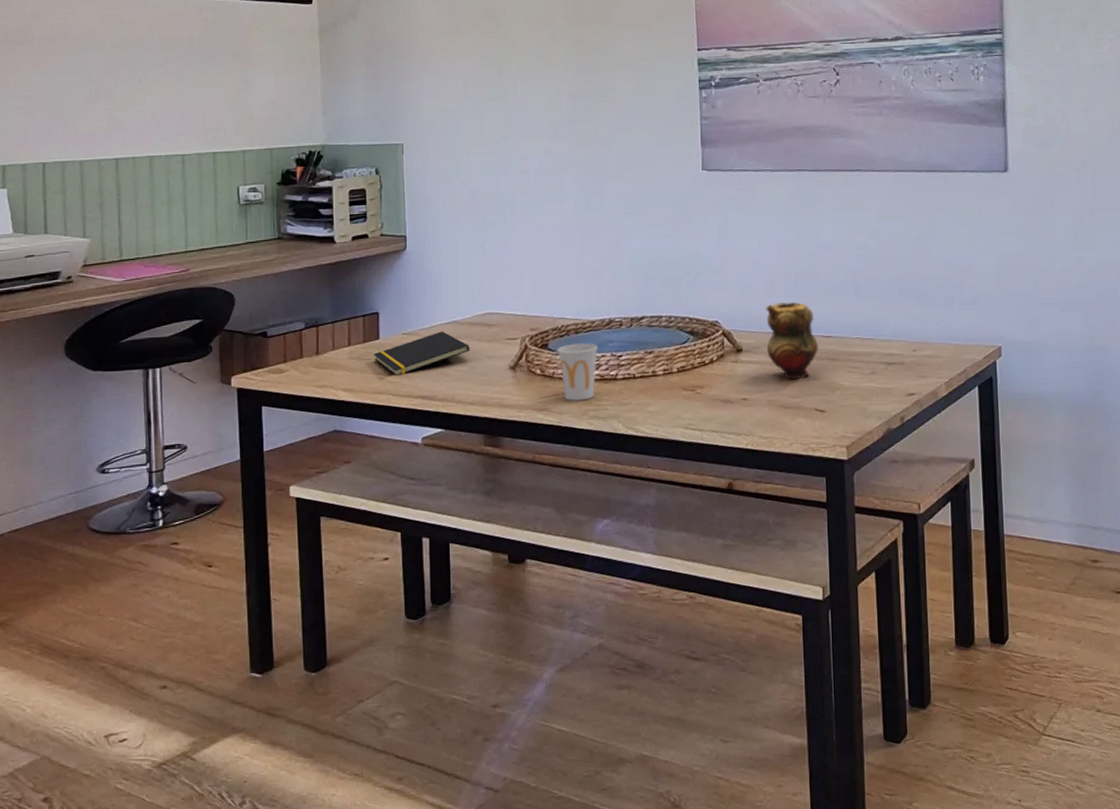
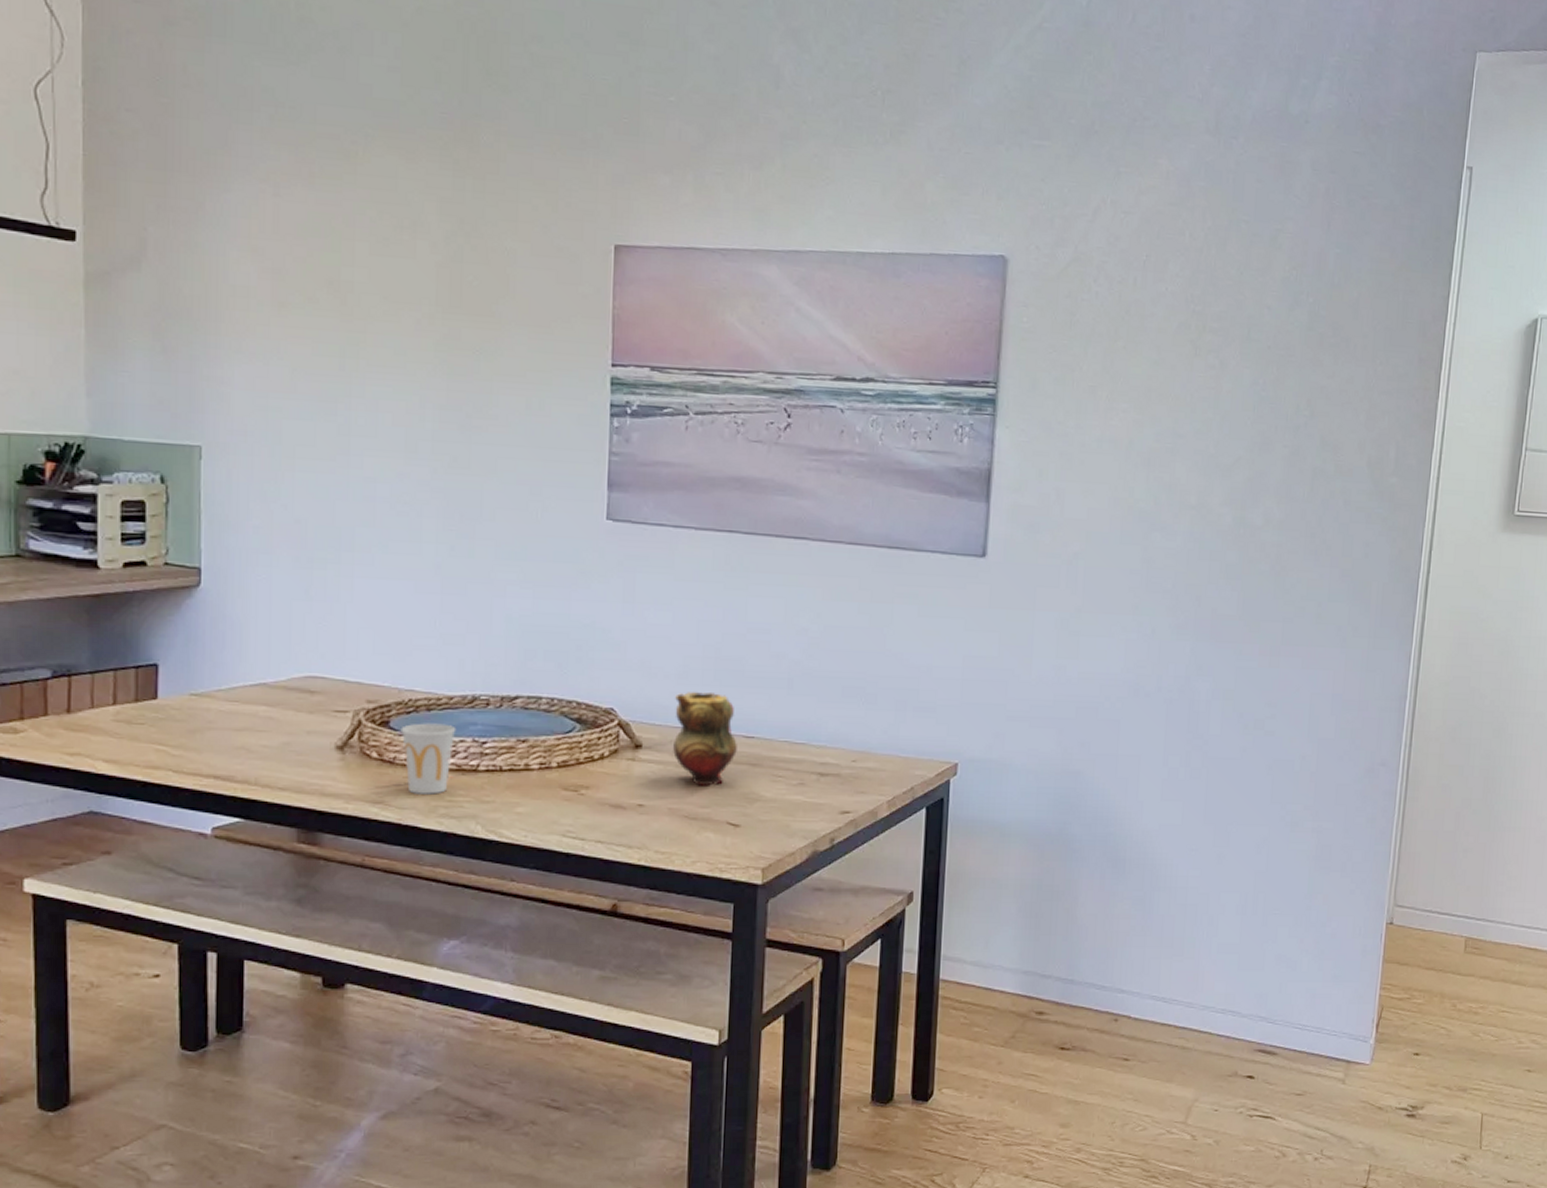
notepad: present [373,331,470,375] -> none [148,695,283,747]

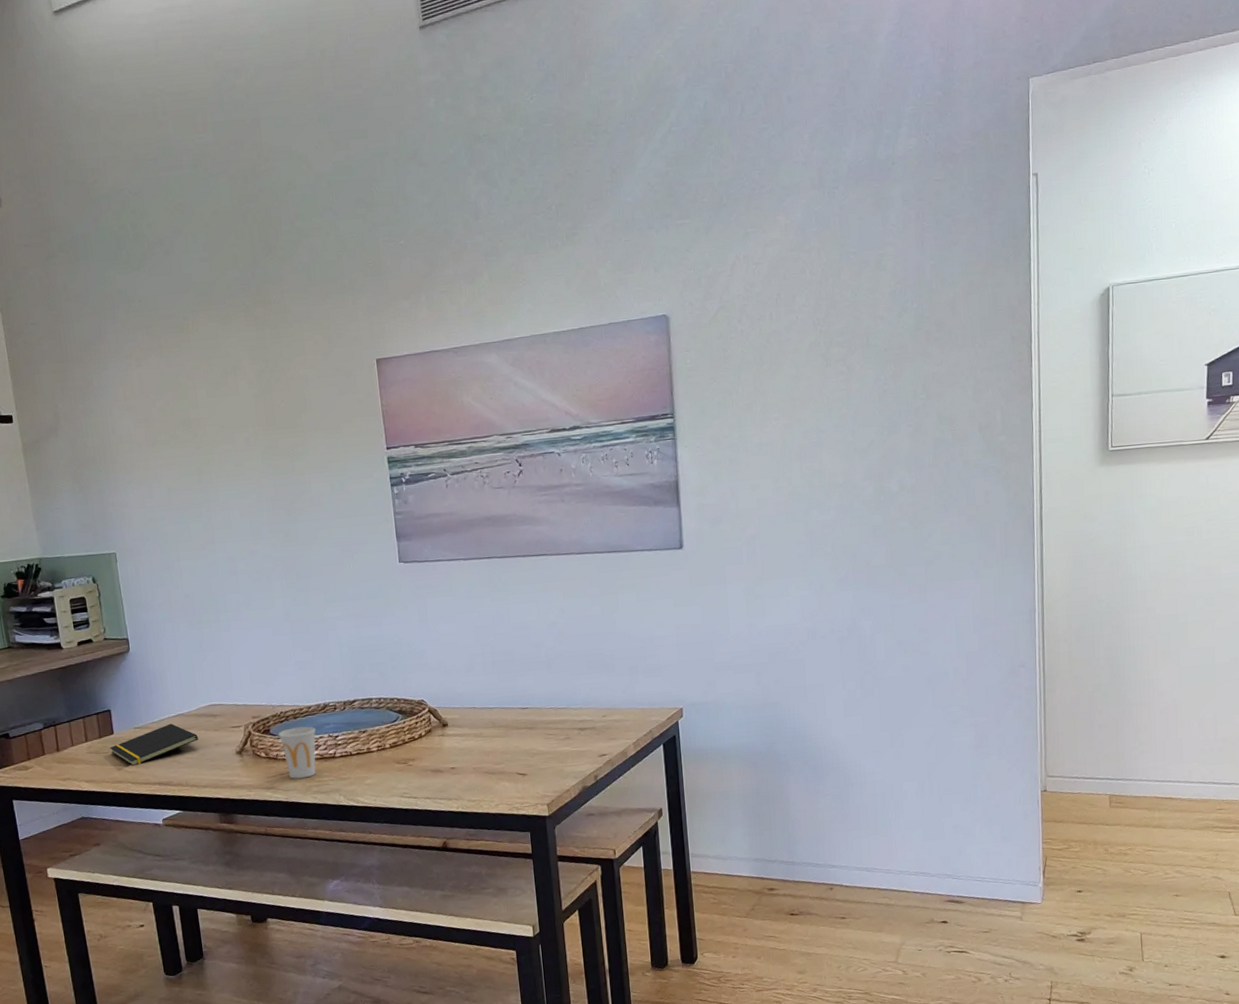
notepad: none [148,695,283,747] -> present [110,723,198,766]
teapot: present [673,692,737,786] -> none [467,679,517,749]

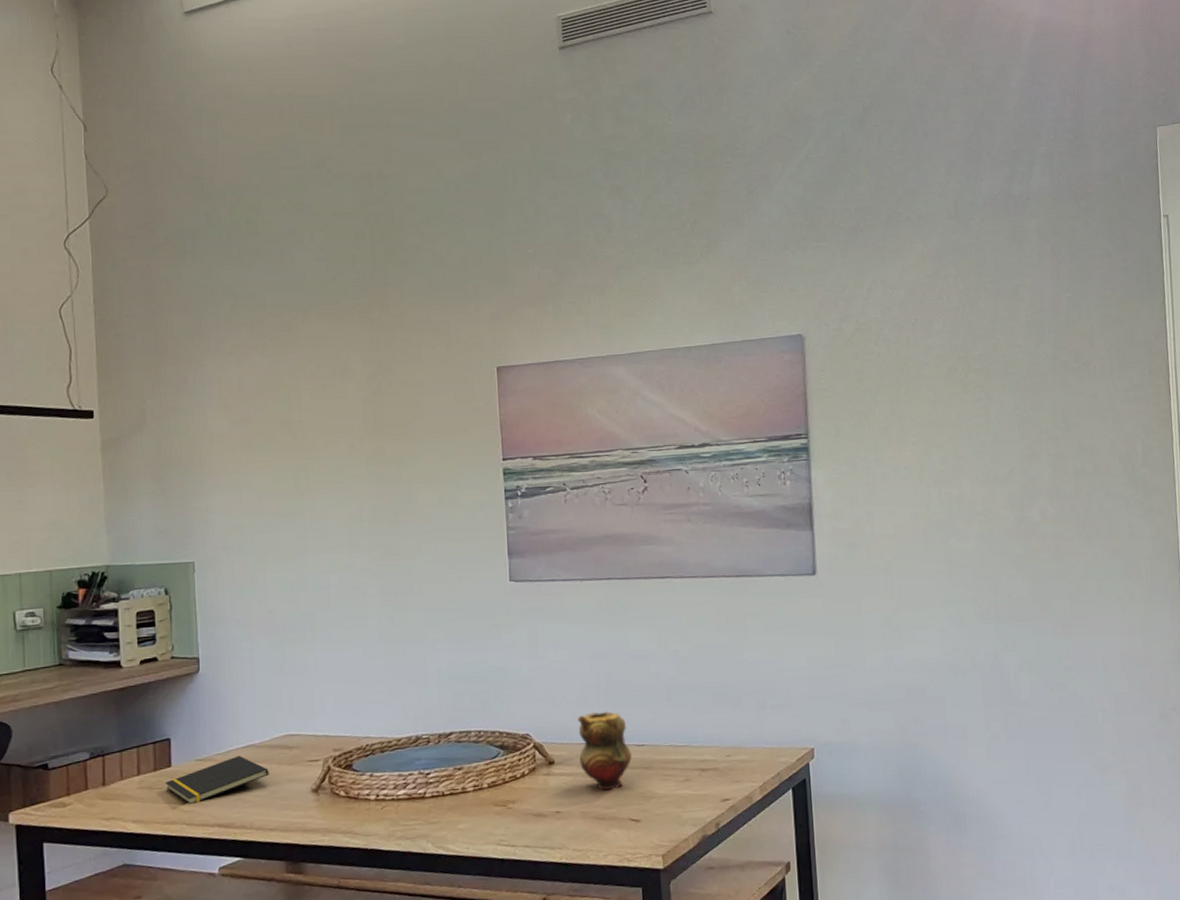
cup: present [278,726,316,779] -> none [361,761,406,823]
teapot: none [467,679,517,749] -> present [577,712,632,791]

